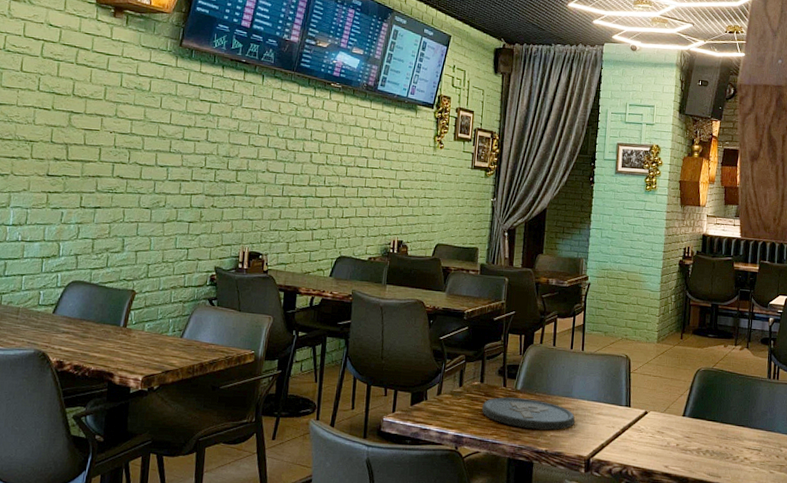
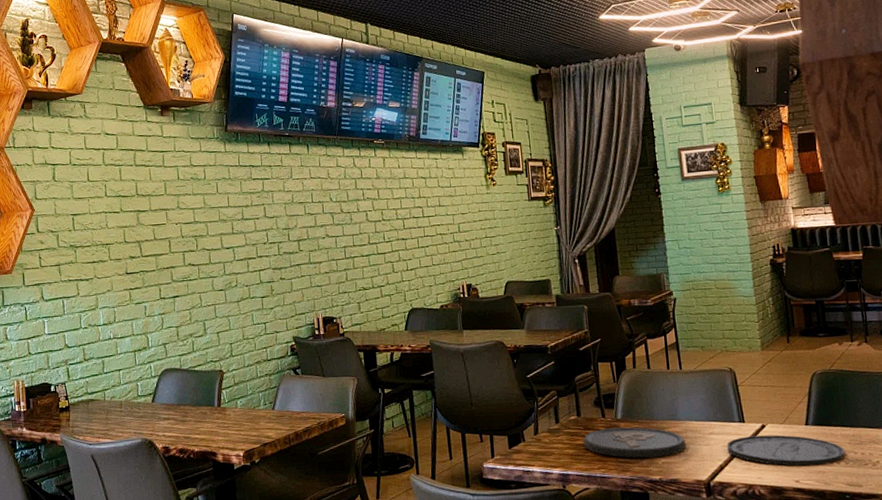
plate: none [611,420,712,455] -> present [727,434,845,467]

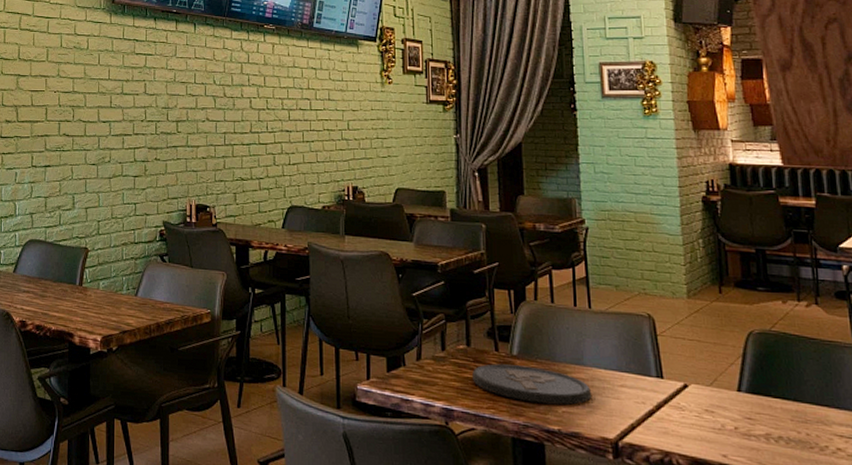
plate: present [727,434,845,467] -> none [640,394,785,442]

